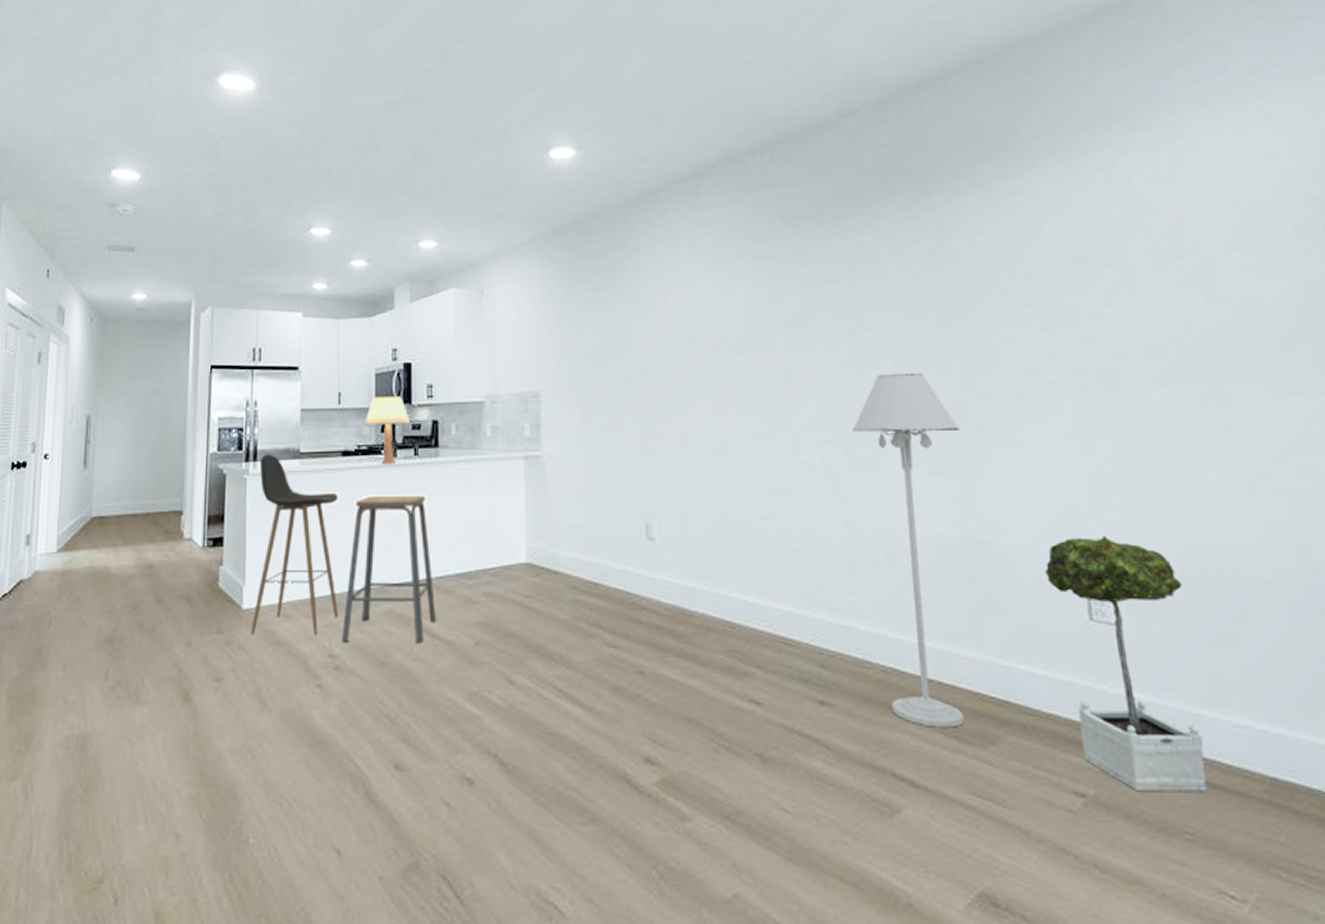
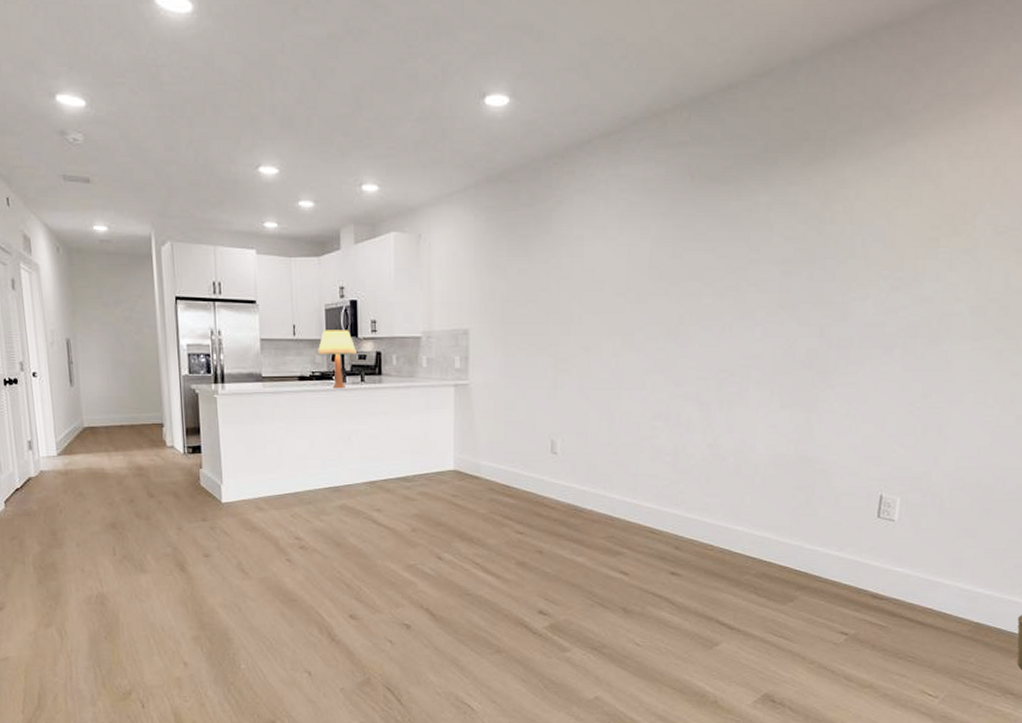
bar stool: present [250,454,338,636] -> none [226,377,301,523]
bar stool: present [341,495,437,643] -> none [305,414,381,529]
floor lamp: present [851,372,966,728] -> none [723,322,810,591]
potted tree: present [1044,535,1208,792] -> none [852,456,950,631]

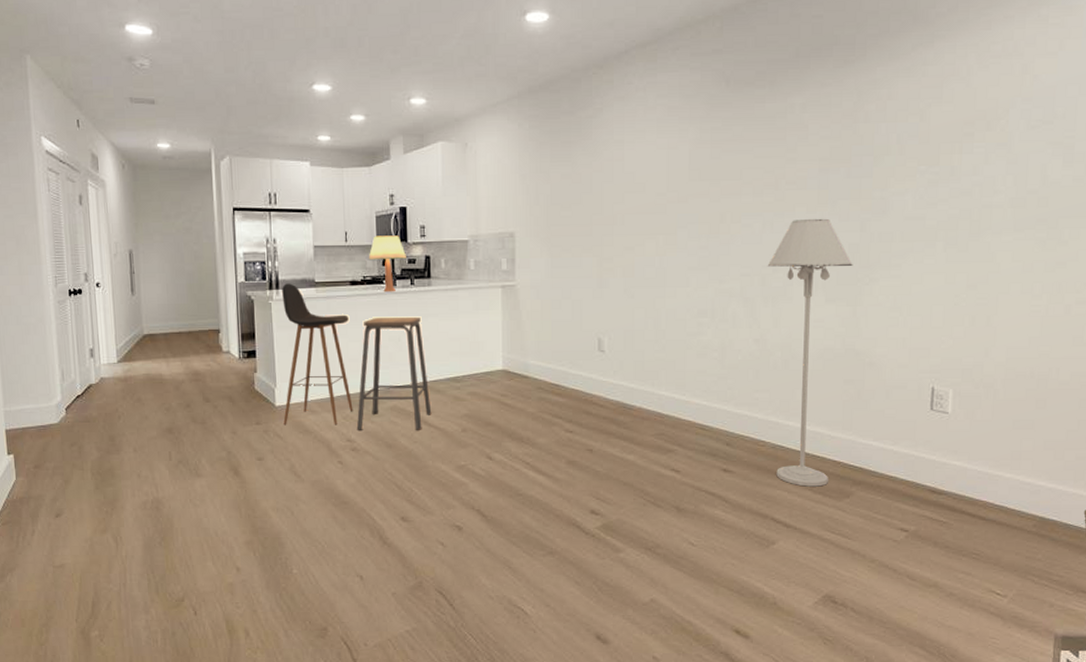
bar stool: none [226,377,301,523] -> present [281,283,353,426]
bar stool: none [305,414,381,529] -> present [356,316,432,430]
floor lamp: none [723,322,810,591] -> present [767,218,853,487]

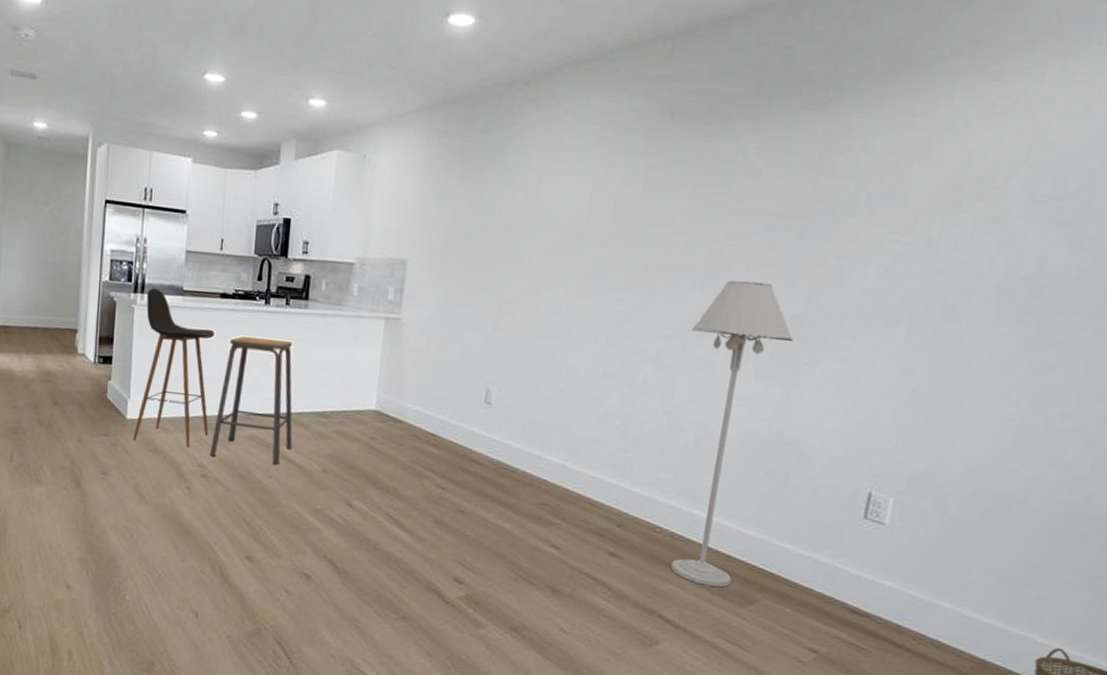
table lamp: present [368,233,407,292] -> none [243,245,286,311]

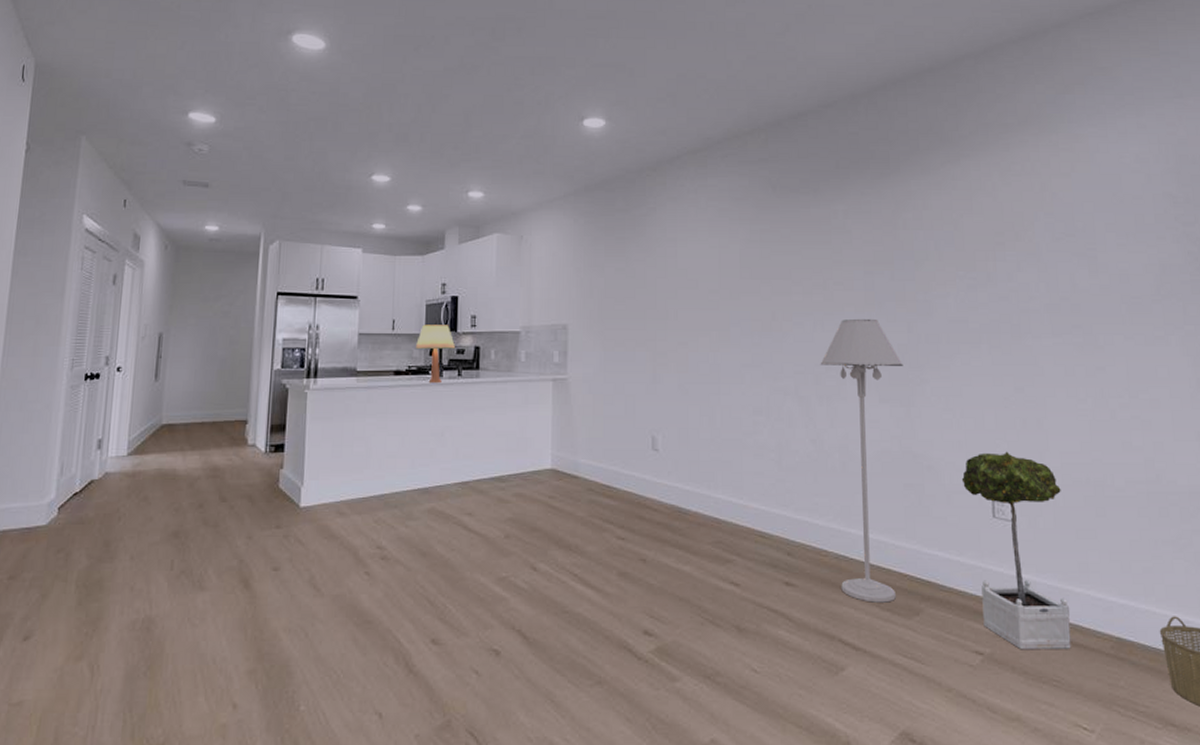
bar stool: present [133,288,215,448] -> none [307,372,389,530]
bar stool: present [209,336,293,465] -> none [388,409,473,536]
table lamp: none [243,245,286,311] -> present [415,322,456,384]
potted tree: none [825,447,957,662] -> present [961,451,1072,649]

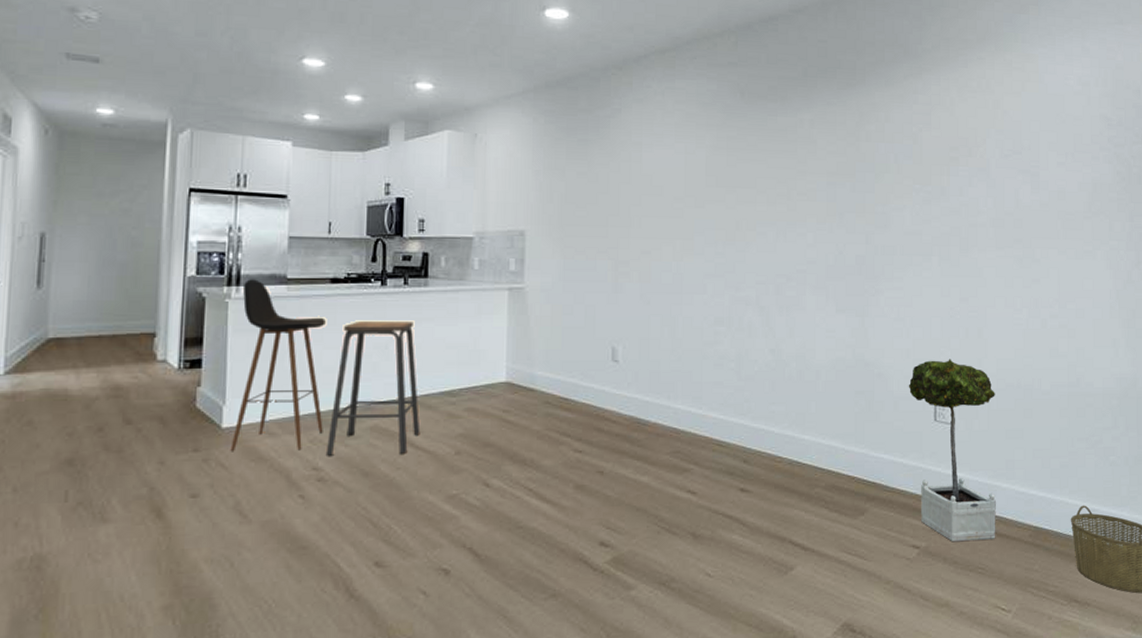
bar stool: none [307,372,389,530] -> present [230,279,326,452]
bar stool: none [388,409,473,536] -> present [325,320,421,456]
table lamp: present [415,322,456,384] -> none [354,225,402,293]
floor lamp: present [820,318,903,603] -> none [781,229,860,505]

